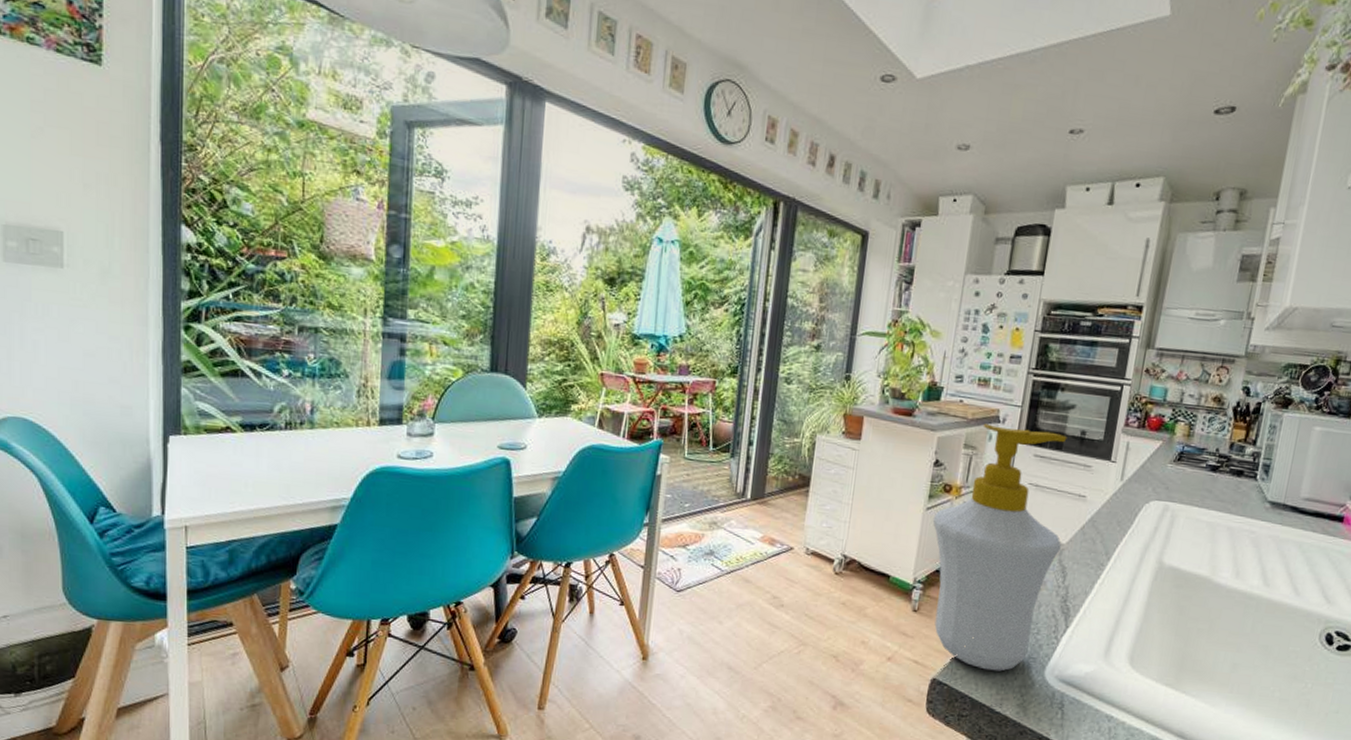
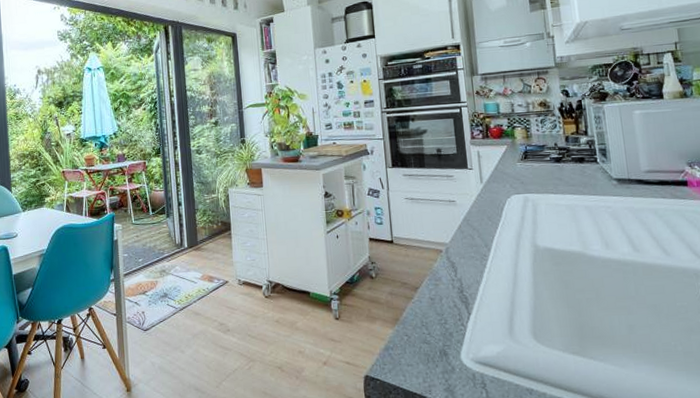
soap bottle: present [932,423,1067,671] -> none [334,154,446,362]

